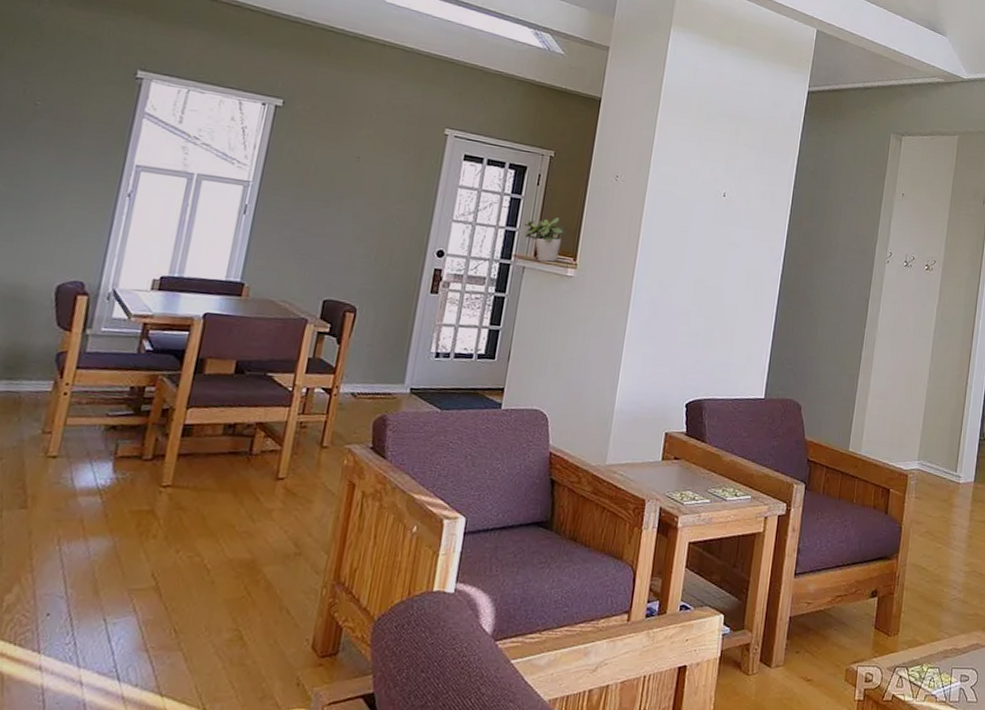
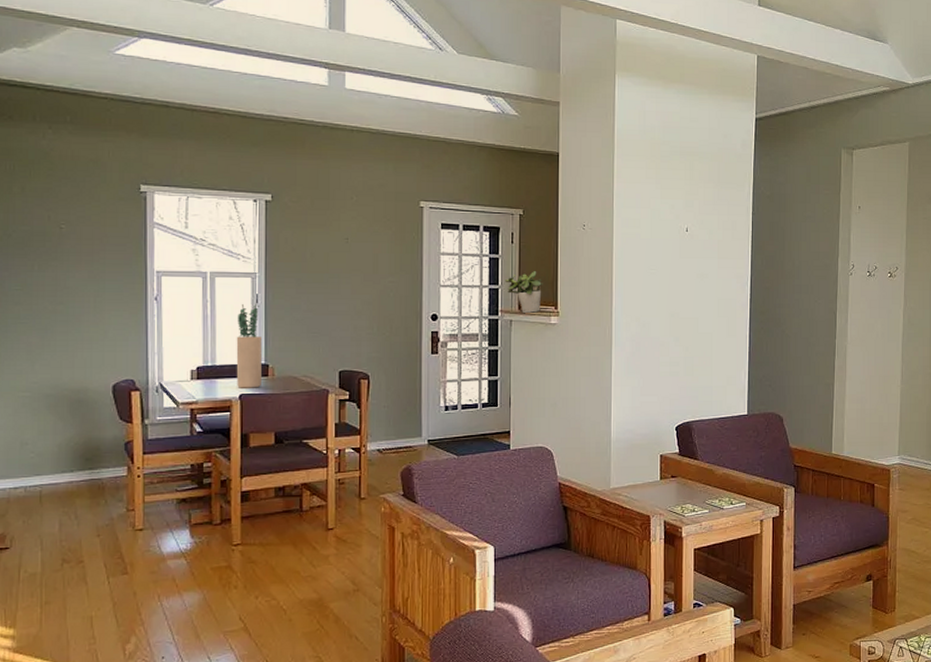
vase: none [203,211,246,309] -> present [236,300,262,388]

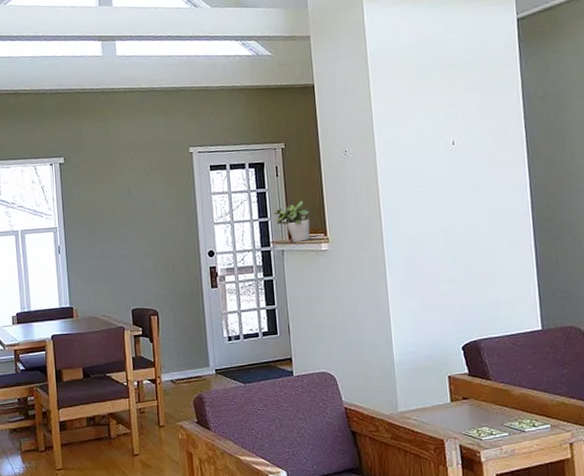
vase: present [236,300,262,388] -> none [45,251,68,330]

